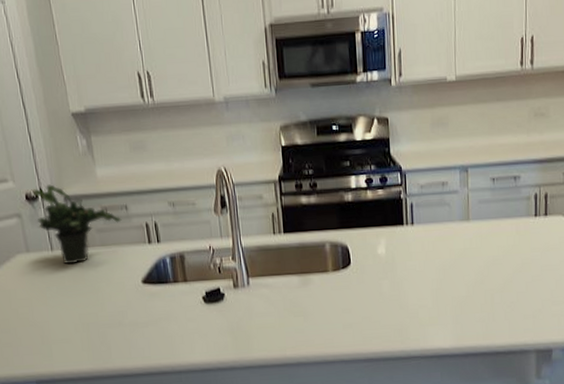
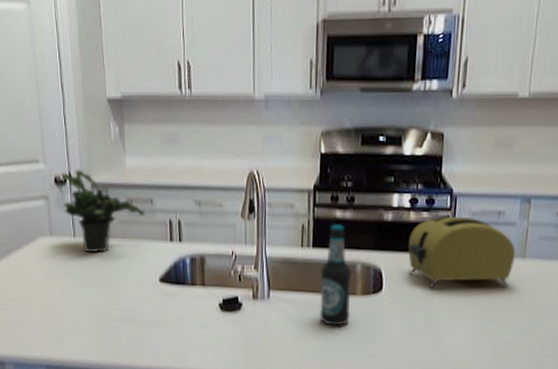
bottle: none [293,209,325,303] -> present [319,224,352,326]
toaster: none [368,190,461,258] -> present [407,216,516,289]

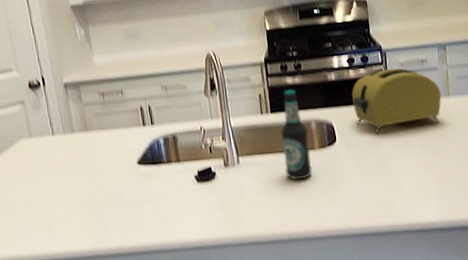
potted plant: present [62,169,146,253] -> none [35,72,118,148]

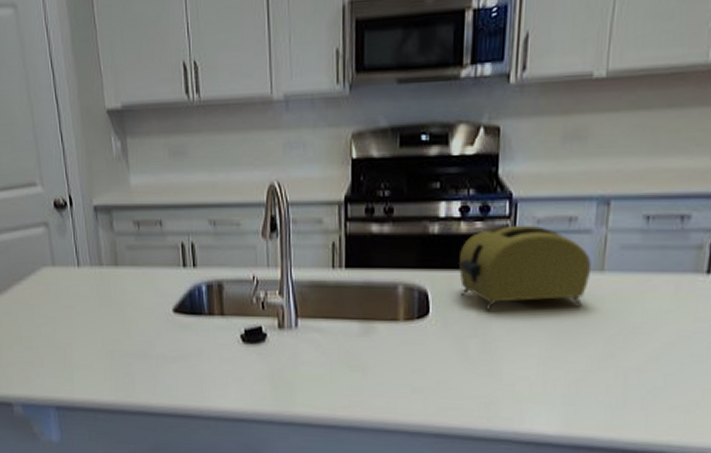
bottle: present [281,89,312,180] -> none [355,240,392,357]

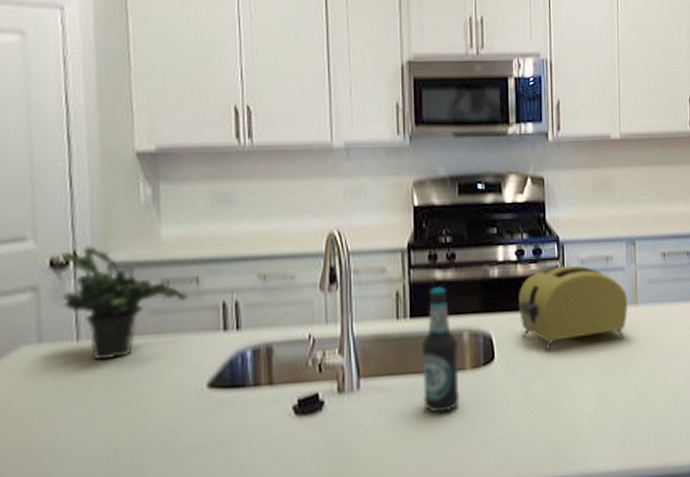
potted plant: none [61,191,155,283] -> present [61,246,189,361]
bottle: none [355,240,392,357] -> present [421,287,460,413]

